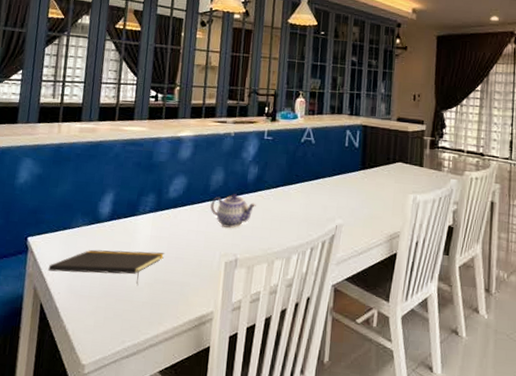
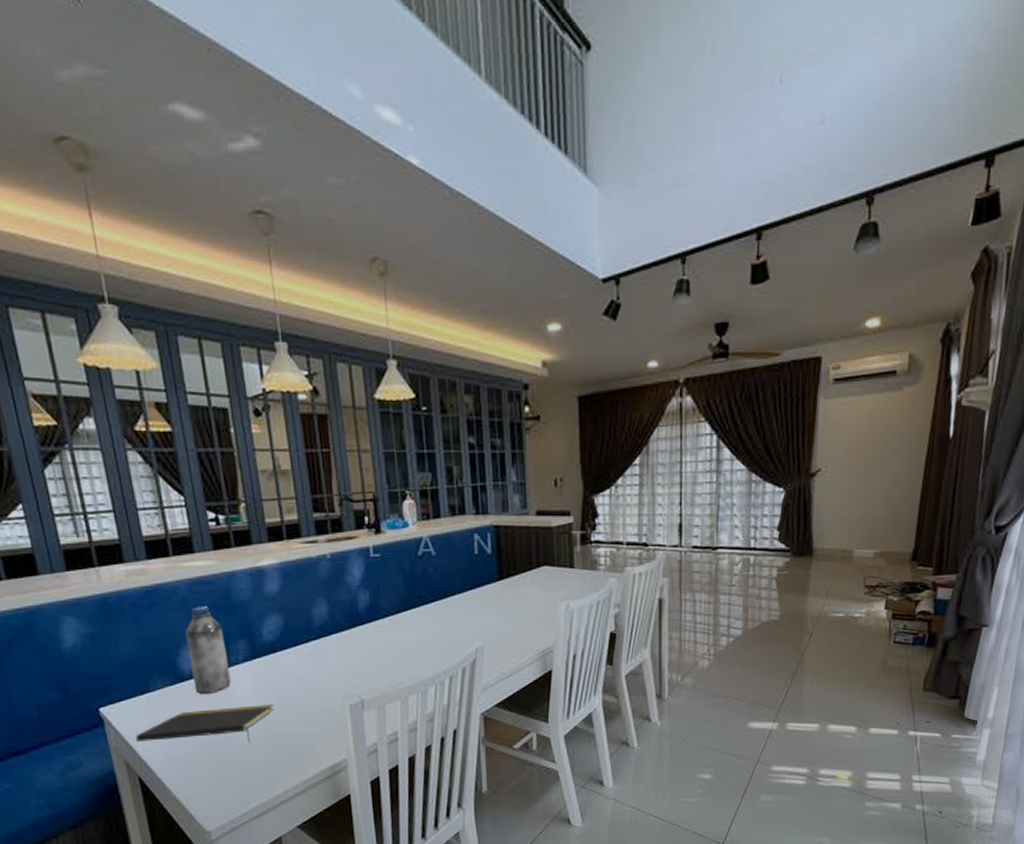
water bottle: none [105,162,140,237] -> present [185,606,231,695]
teapot: present [210,194,256,228] -> none [318,627,375,667]

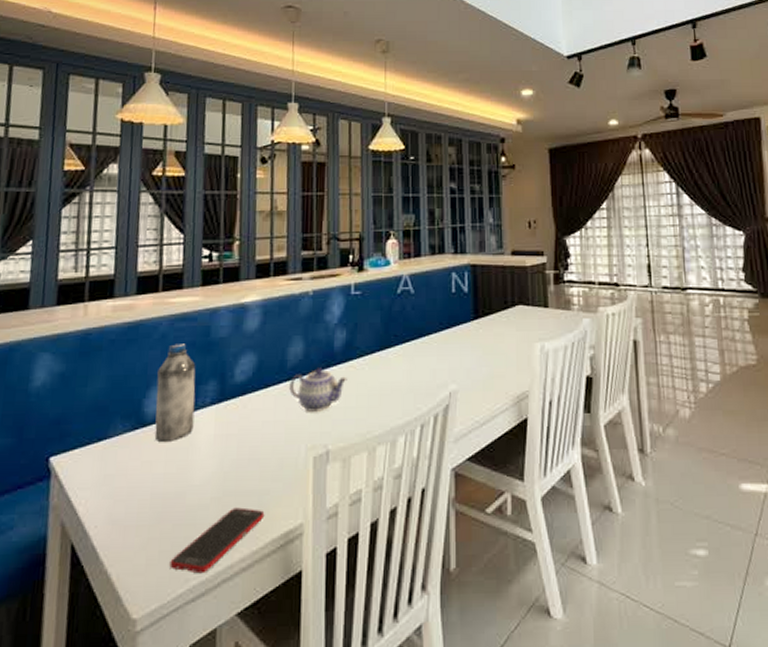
notepad: present [135,705,275,743] -> none [79,455,235,502]
cell phone: none [230,747,311,798] -> present [169,507,265,574]
teapot: none [318,627,375,667] -> present [289,368,348,412]

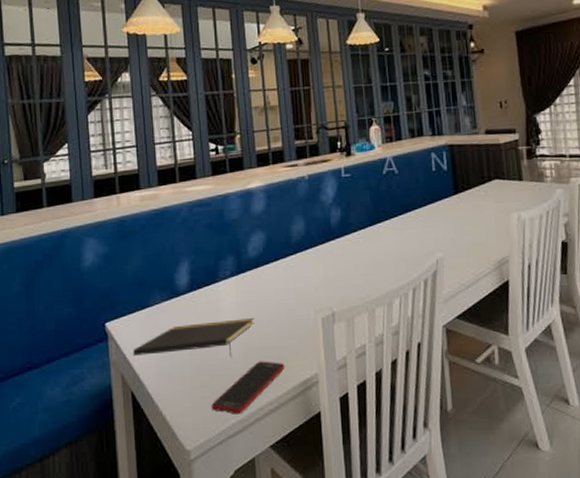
notepad: none [79,455,235,502] -> present [132,318,255,357]
water bottle: present [154,344,196,443] -> none [183,226,218,309]
teapot: present [289,368,348,412] -> none [295,242,345,280]

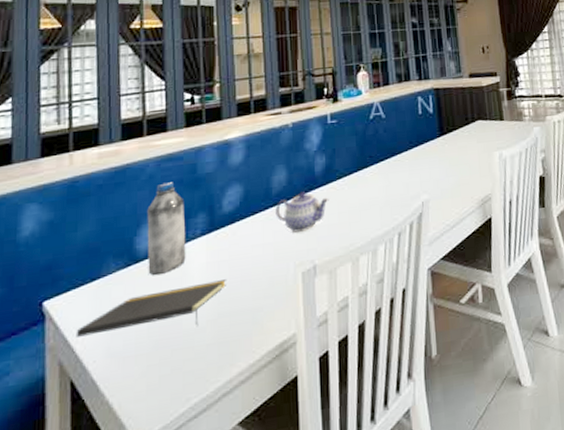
water bottle: none [183,226,218,309] -> present [147,182,186,276]
cell phone: present [211,361,285,415] -> none [170,326,259,392]
teapot: none [295,242,345,280] -> present [275,192,329,233]

